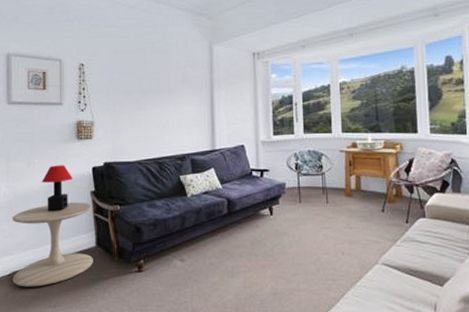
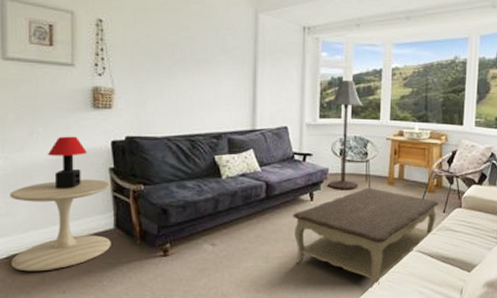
coffee table: none [254,199,401,304] -> present [293,187,439,289]
floor lamp: none [281,98,316,204] -> present [329,80,363,190]

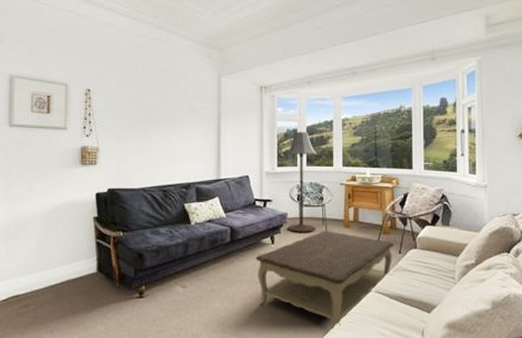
side table: present [10,179,111,272] -> none [9,227,94,313]
table lamp: present [48,136,87,189] -> none [43,190,75,237]

